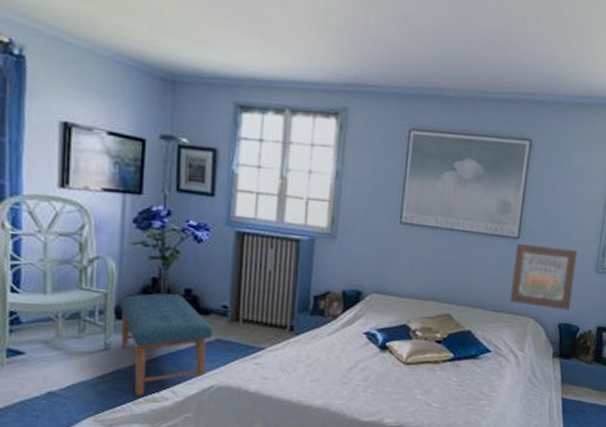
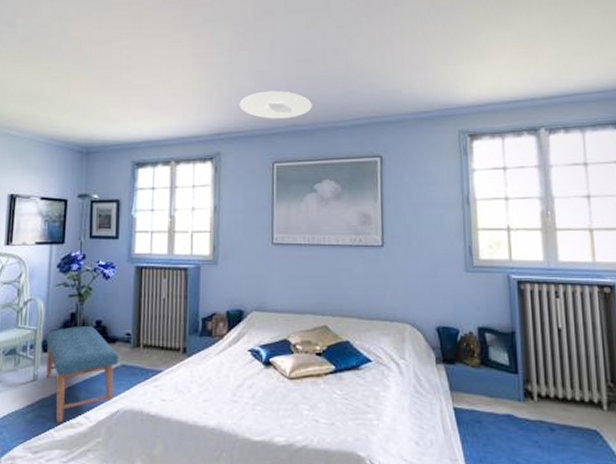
ceiling light: none [375,39,463,79] -> present [239,91,312,119]
wall art: present [509,243,578,311] -> none [381,250,446,313]

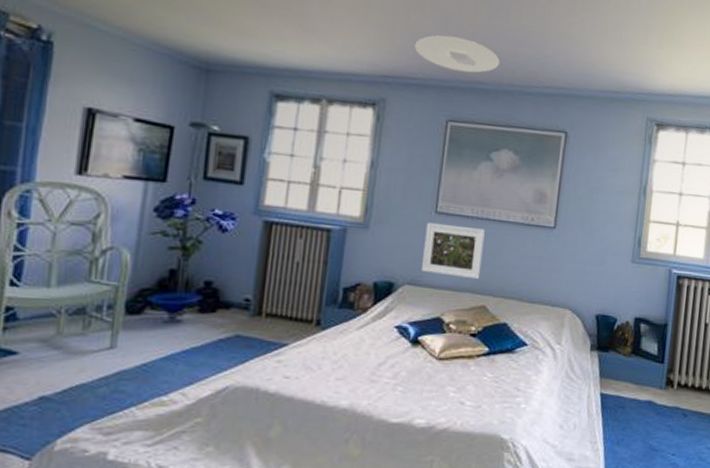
bench: present [45,326,119,423] -> none [128,286,233,399]
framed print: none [265,253,319,302] -> present [422,222,485,280]

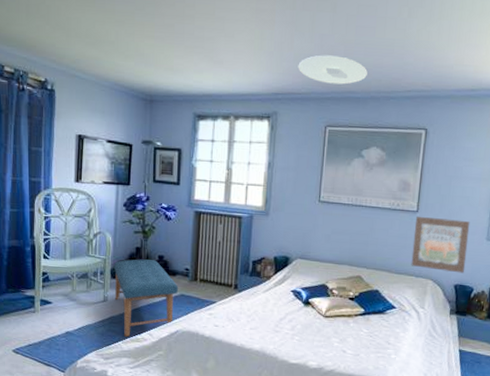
bench: none [128,286,233,399] -> present [113,259,179,337]
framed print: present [422,222,485,280] -> none [310,209,359,255]
wall art: none [546,233,614,301] -> present [411,216,470,273]

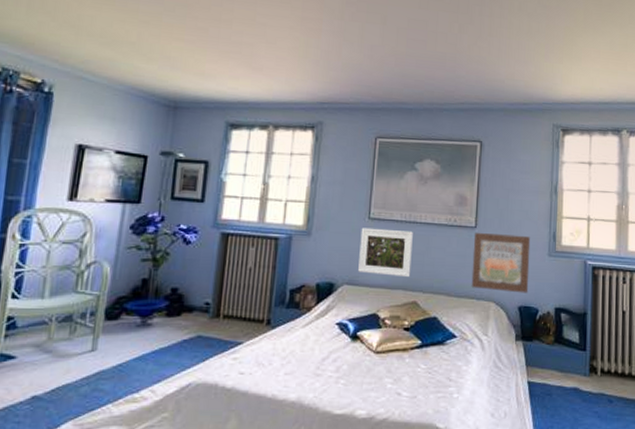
bench: present [113,259,179,337] -> none [107,293,196,397]
ceiling light: present [298,55,368,85] -> none [346,65,419,96]
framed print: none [310,209,359,255] -> present [358,227,413,278]

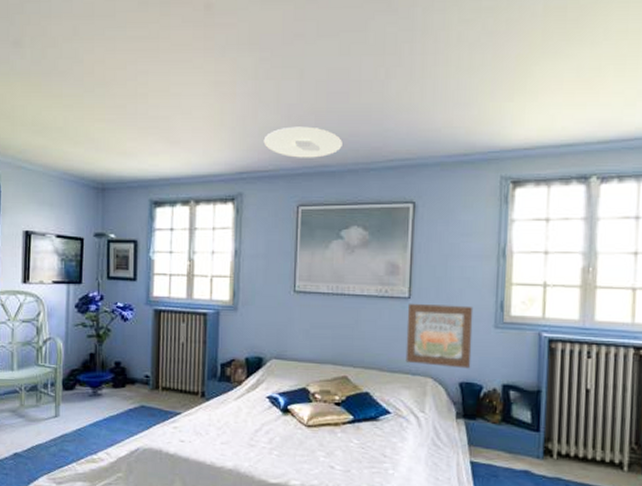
ceiling light: none [346,65,419,96] -> present [263,126,342,158]
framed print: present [358,227,413,278] -> none [286,301,341,352]

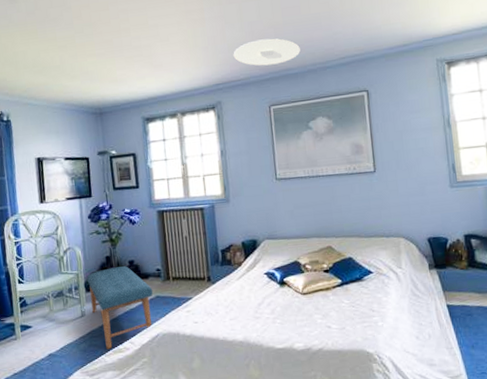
bench: none [65,367,139,457] -> present [86,266,153,349]
wall art: present [405,303,474,369] -> none [374,171,435,227]

